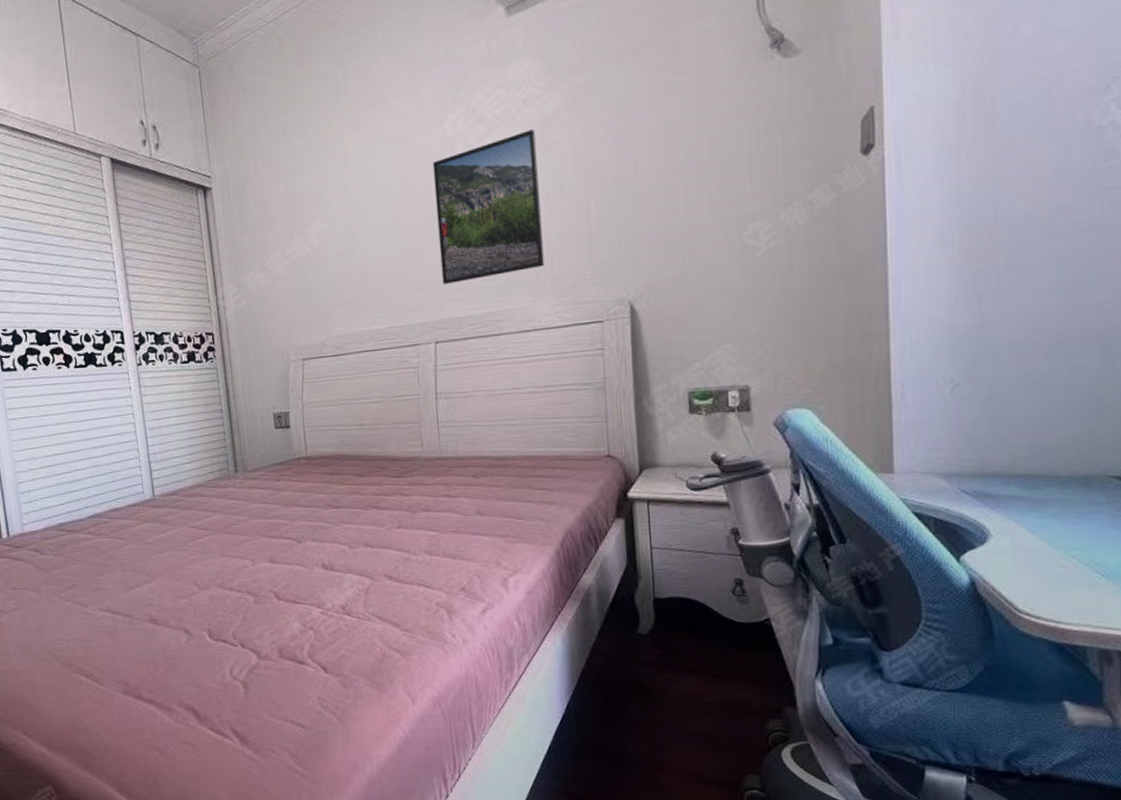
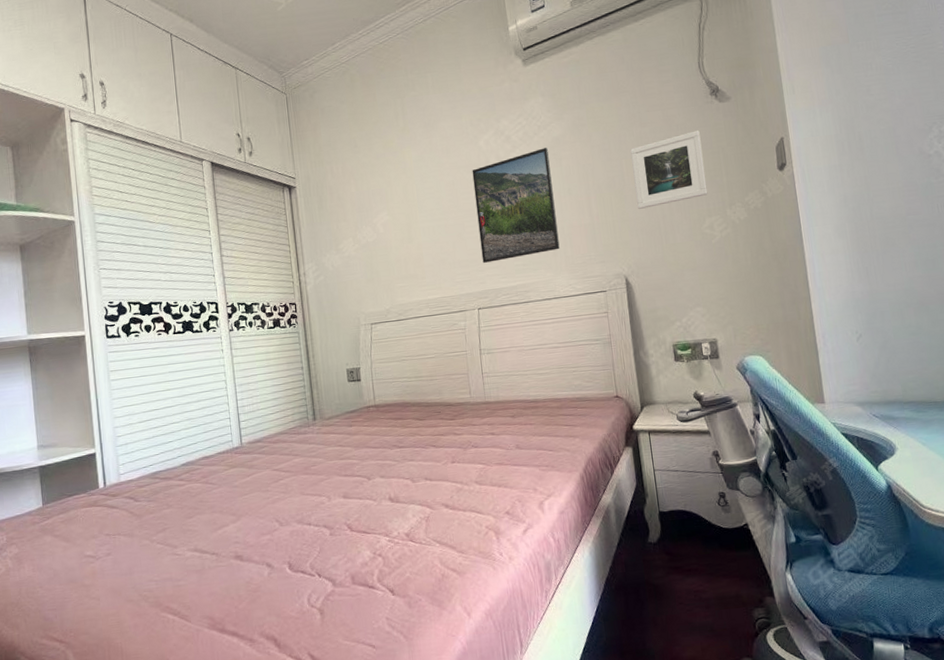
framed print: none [649,100,755,213] -> present [630,130,708,210]

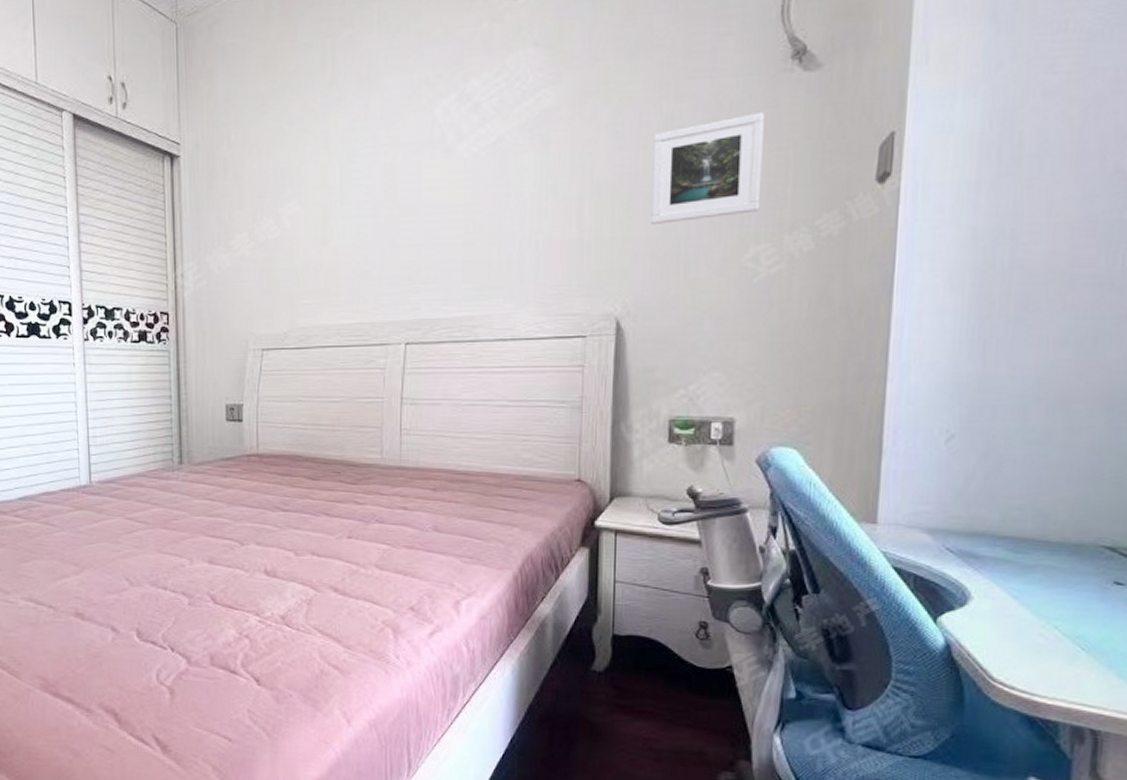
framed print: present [472,147,560,263] -> none [419,124,532,282]

